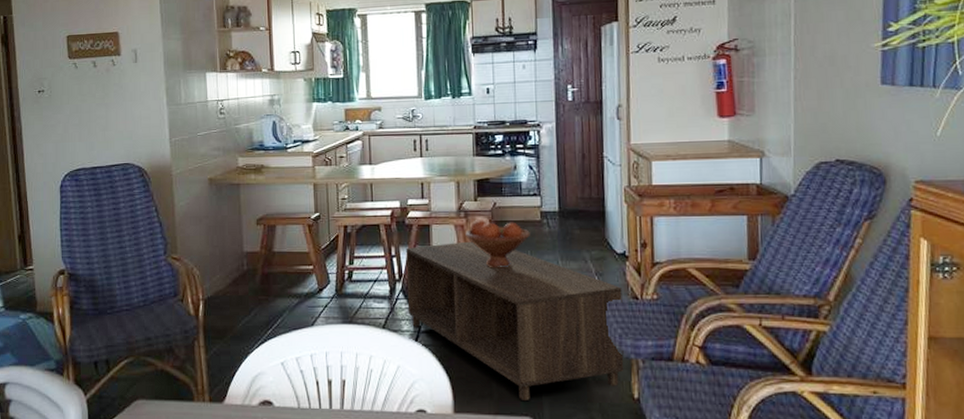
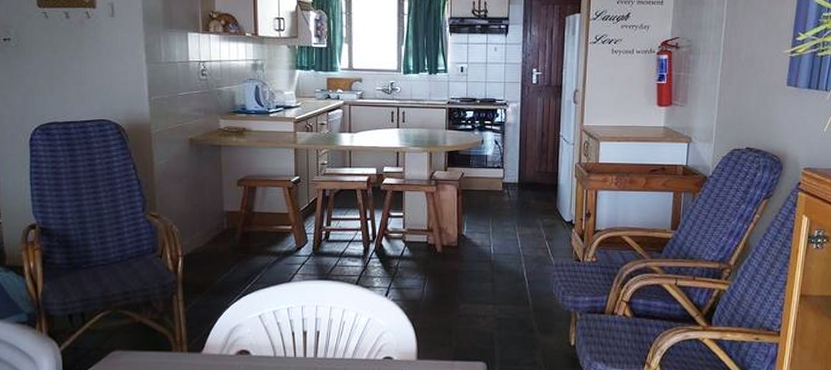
coffee table: present [406,241,624,402] -> none [379,207,567,349]
fruit bowl: present [465,220,530,268] -> none [435,188,492,232]

